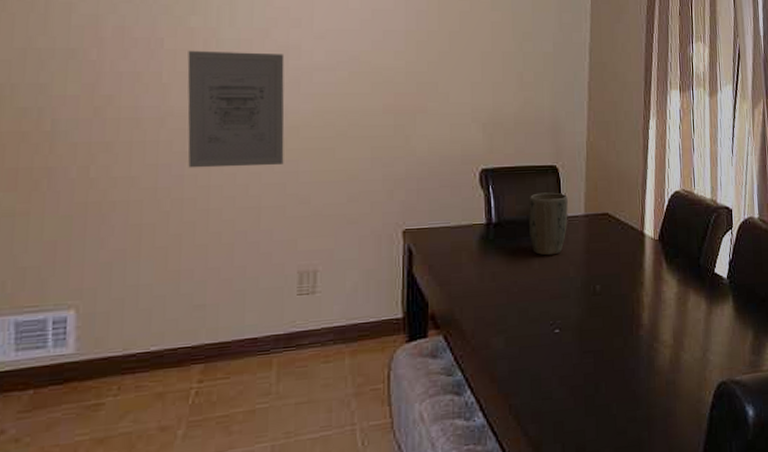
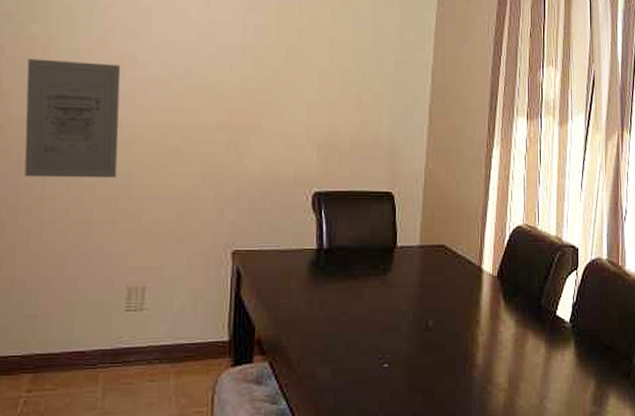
plant pot: present [529,192,568,256] -> none [361,220,403,286]

